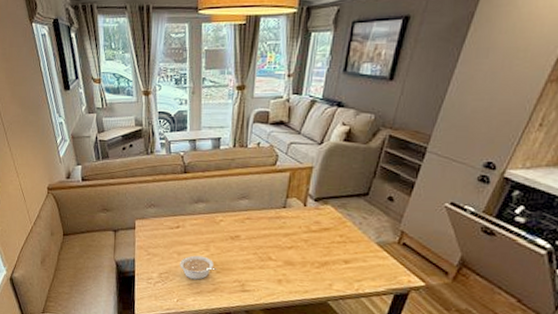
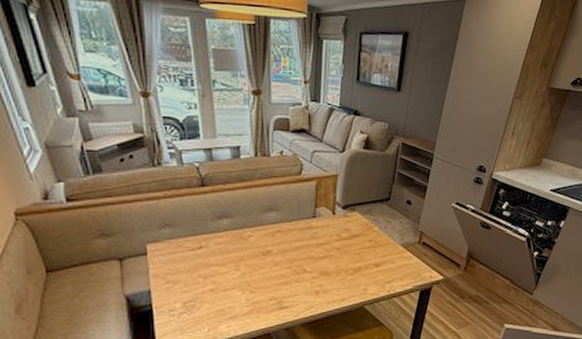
legume: present [180,255,217,280] -> none [207,276,250,304]

